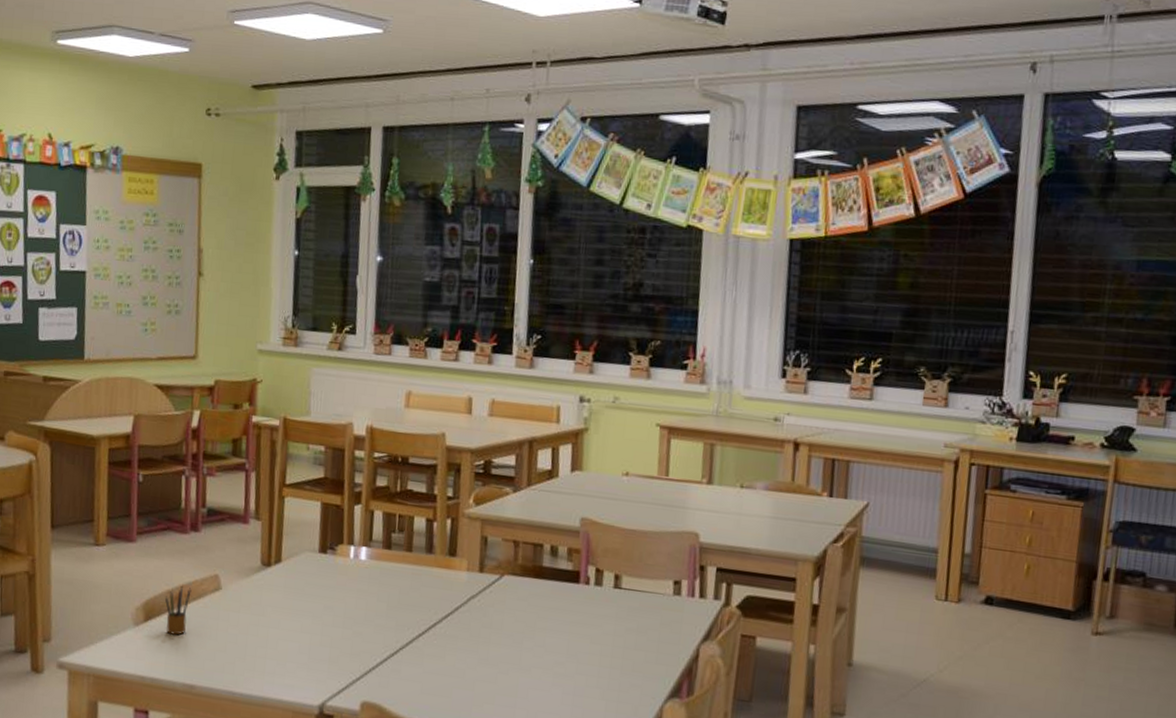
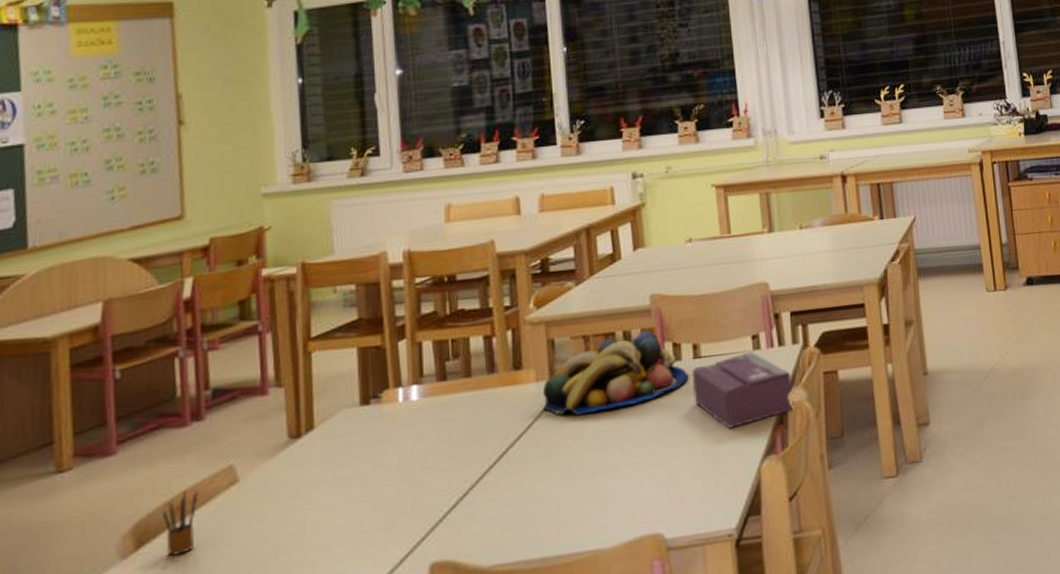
fruit bowl: none [469,548,607,616] -> present [542,329,689,415]
tissue box: none [609,595,708,664] -> present [691,352,794,429]

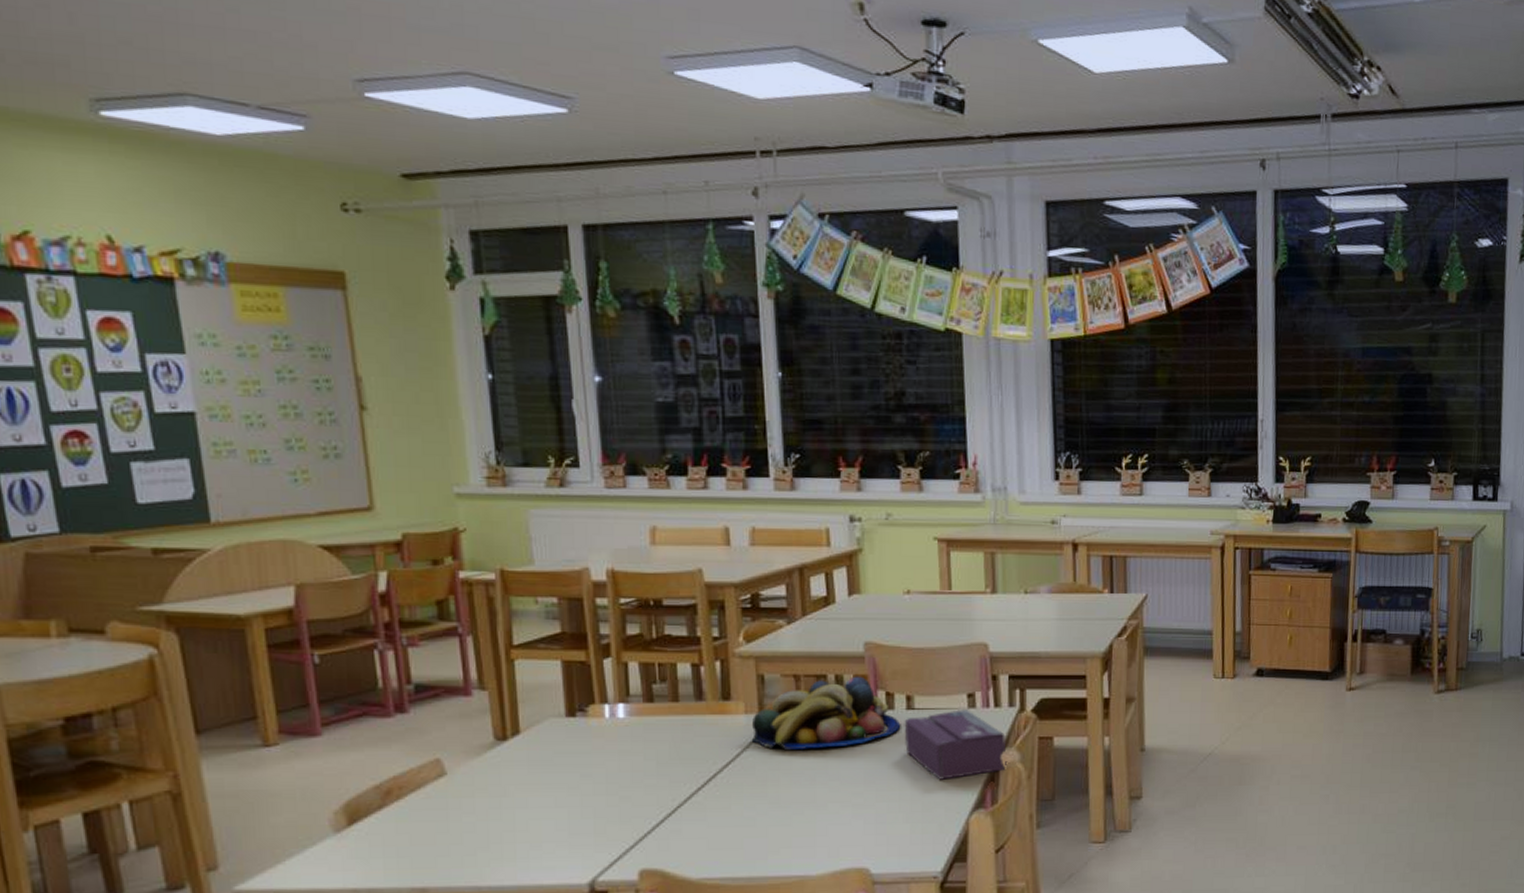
pencil box: present [161,490,198,556] -> none [371,777,407,835]

